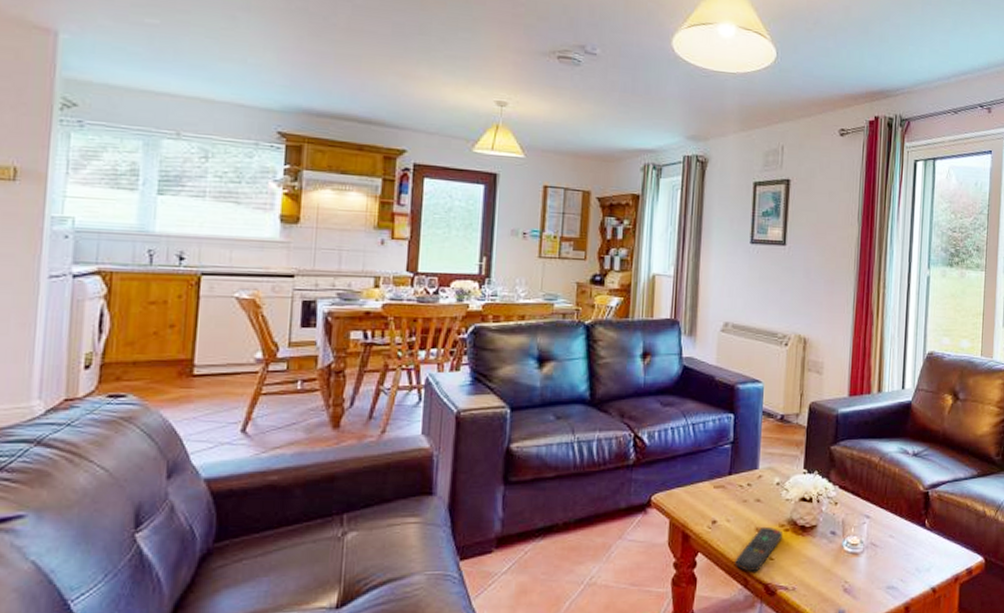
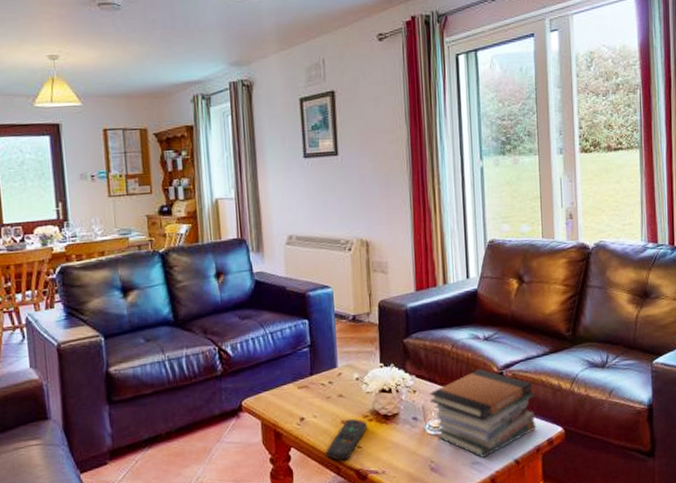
book stack: none [850,486,958,582] -> present [429,369,536,458]

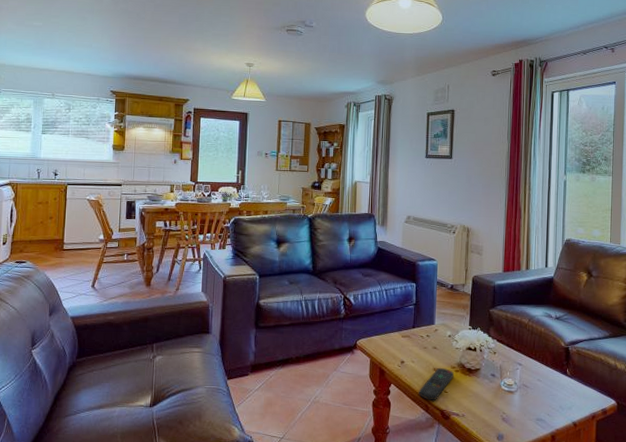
book stack: present [429,369,536,458] -> none [506,342,594,416]

